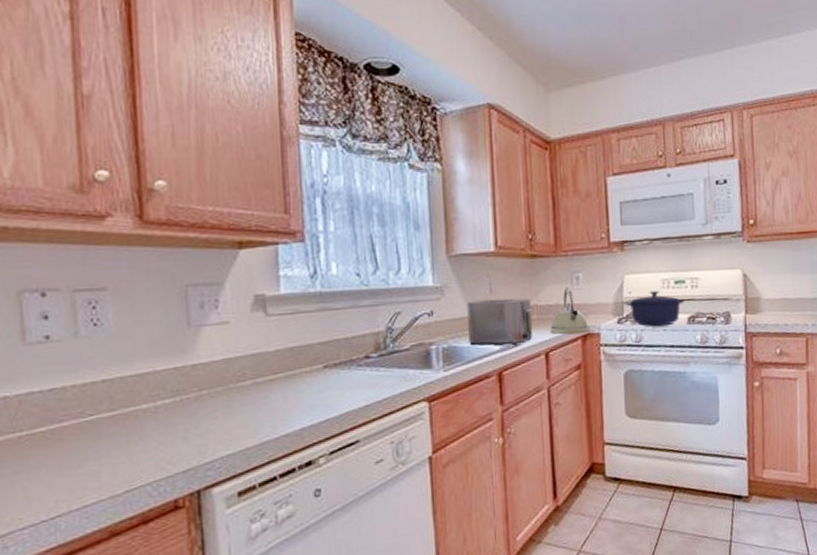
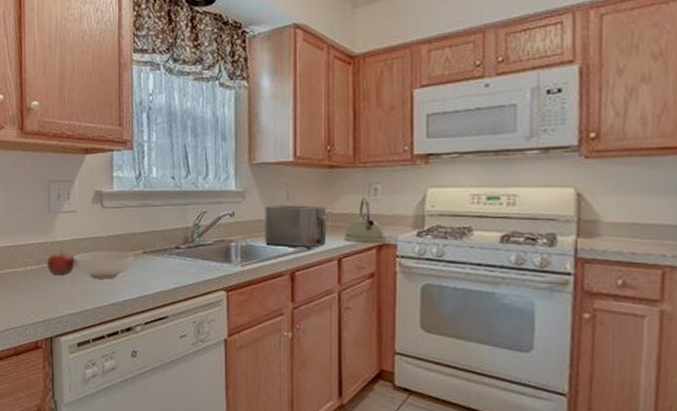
fruit: none [186,374,230,410] -> present [46,250,75,277]
bowl: none [226,367,313,407] -> present [73,251,135,279]
cooking pot: present [623,290,686,327] -> none [425,205,499,243]

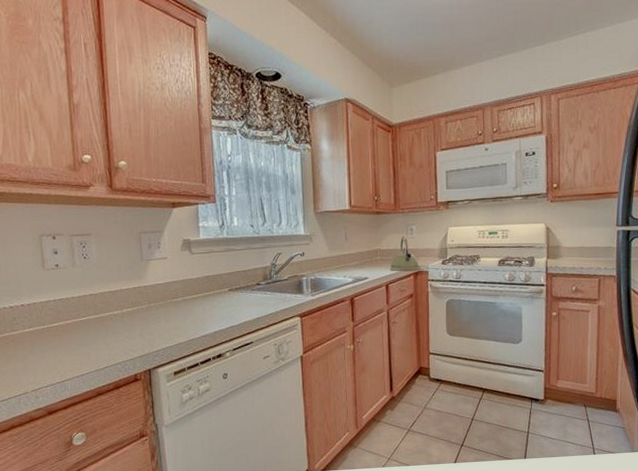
fruit: present [46,250,75,277] -> none [141,293,168,316]
bowl: present [73,251,135,279] -> none [166,290,222,316]
toaster: present [265,205,327,250] -> none [328,244,377,279]

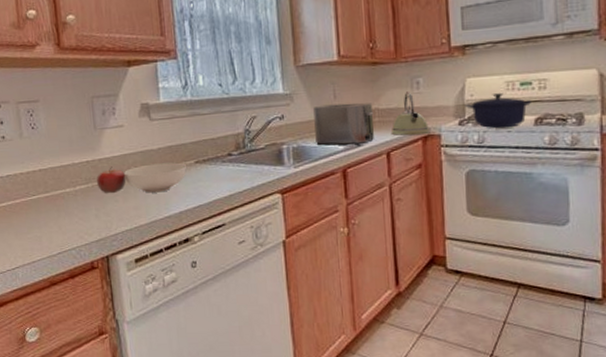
fruit: none [141,293,168,316] -> present [96,167,126,194]
bowl: none [166,290,222,316] -> present [123,162,188,193]
toaster: none [328,244,377,279] -> present [313,102,374,146]
cooking pot: none [447,239,497,267] -> present [465,92,532,128]

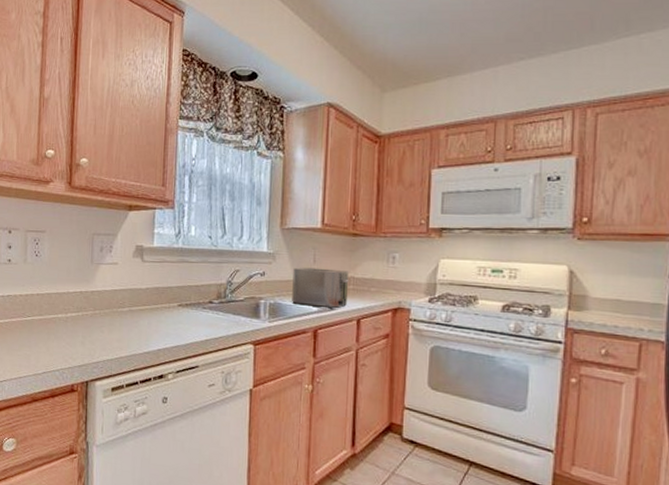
fruit: present [96,167,126,194] -> none [86,299,114,325]
bowl: present [123,162,188,193] -> none [112,301,171,329]
kettle: present [390,91,430,137] -> none [363,265,401,308]
cooking pot: present [465,92,532,128] -> none [436,276,502,311]

